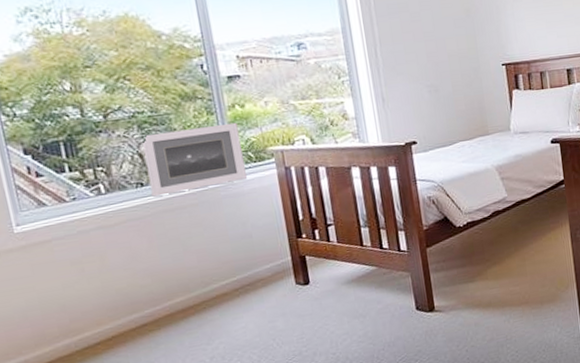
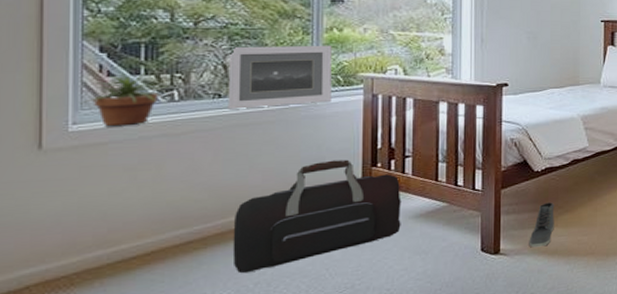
potted plant: none [19,169,96,225] -> present [80,72,171,127]
duffel bag: none [179,233,336,350] -> present [232,159,401,273]
sneaker: none [461,256,485,303] -> present [529,202,555,248]

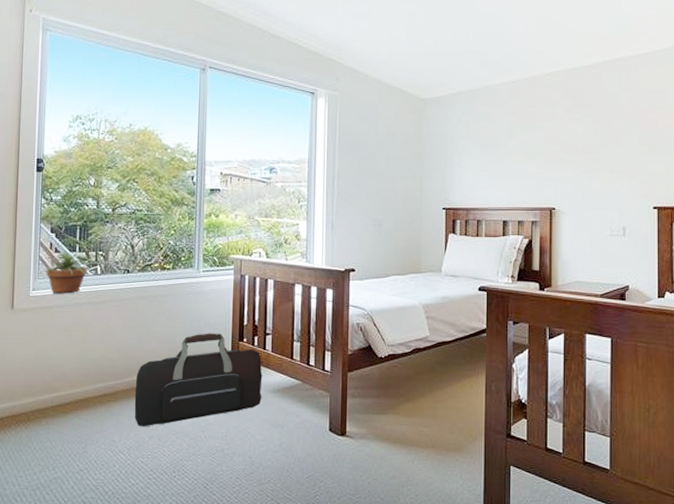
picture frame: present [228,45,332,109] -> none [134,229,210,283]
sneaker: present [529,202,555,248] -> none [372,389,397,434]

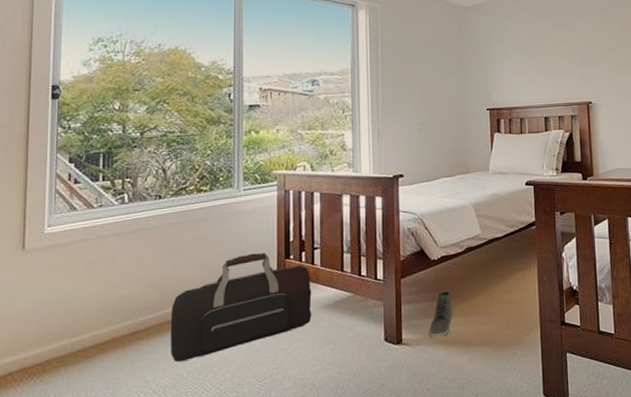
potted plant: present [38,249,96,294] -> none [54,178,122,228]
sneaker: none [372,389,397,434] -> present [429,291,452,338]

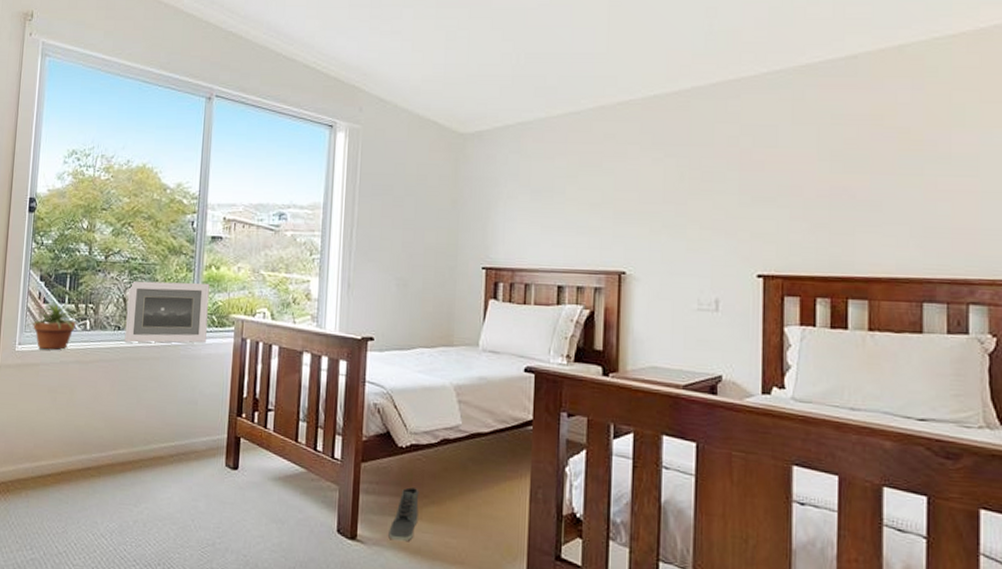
potted plant: none [54,178,122,228] -> present [25,301,85,350]
picture frame: none [166,146,250,209] -> present [124,280,210,343]
duffel bag: present [170,252,312,362] -> none [119,404,262,509]

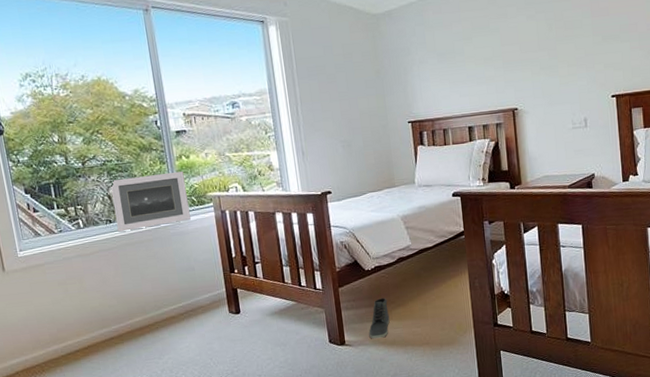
potted plant: present [25,301,85,350] -> none [21,206,76,252]

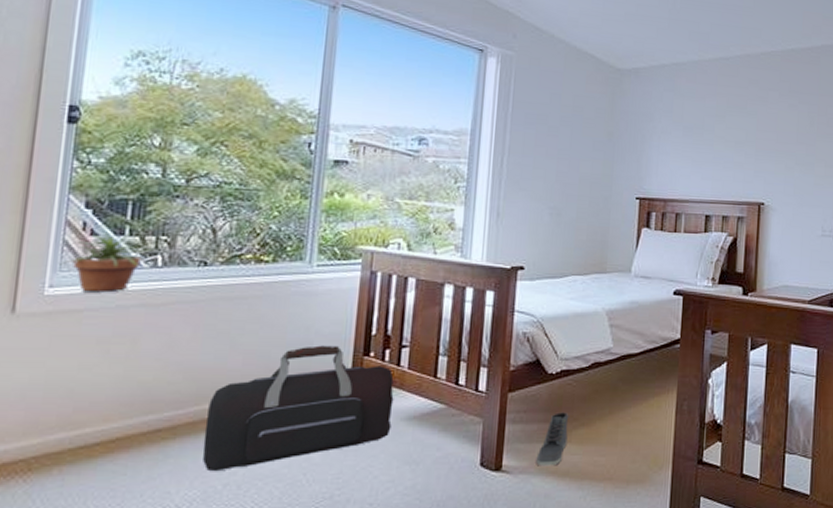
potted plant: none [21,206,76,252] -> present [60,232,155,292]
picture frame: present [111,171,191,232] -> none [213,208,331,280]
duffel bag: none [138,268,261,362] -> present [202,345,394,472]

